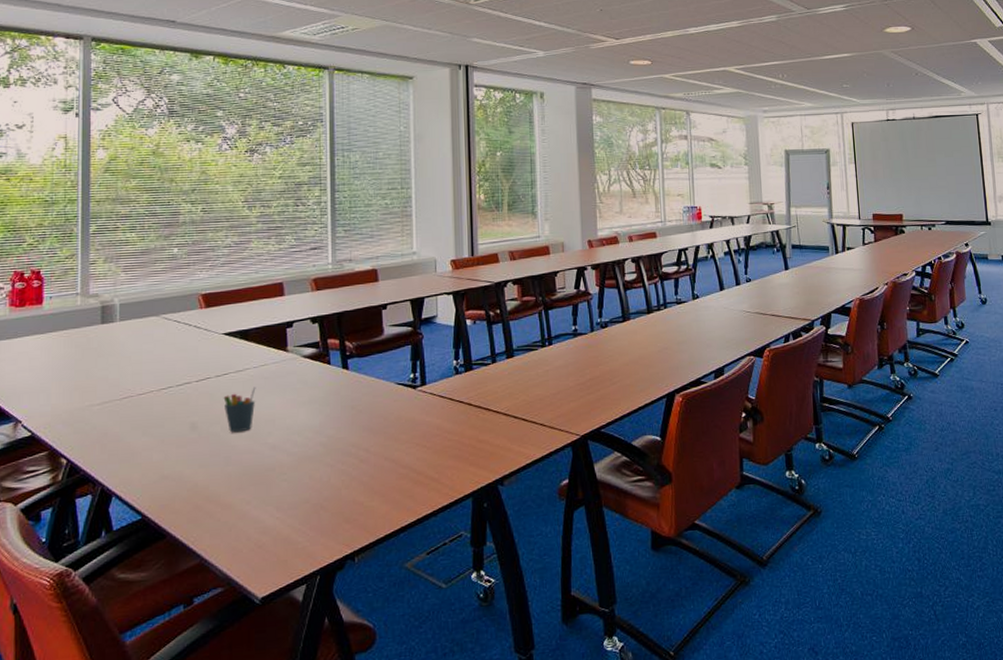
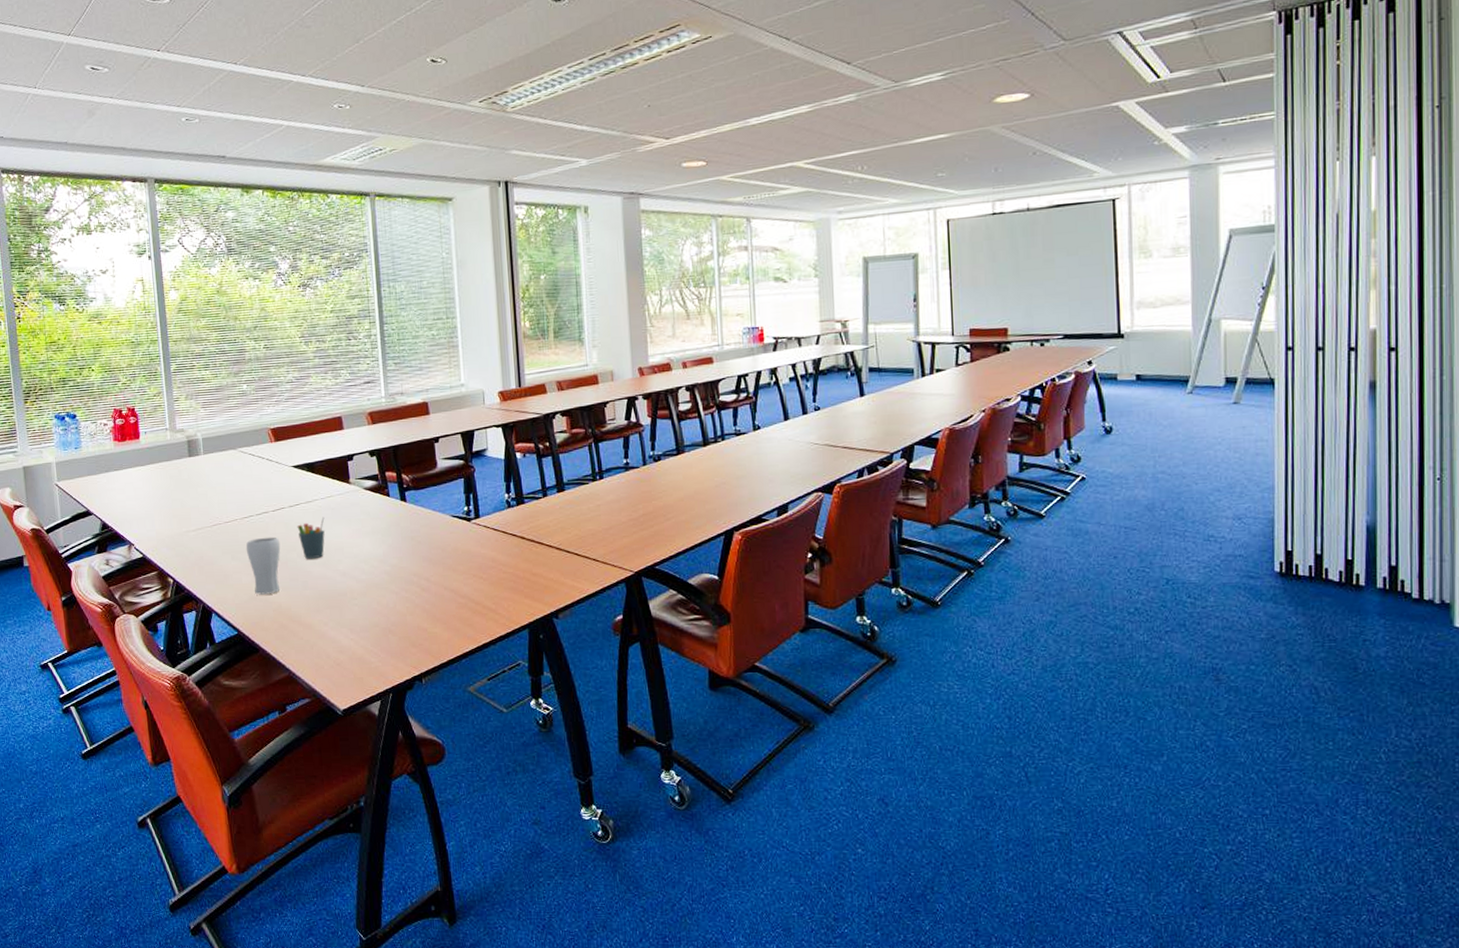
drinking glass: none [160,409,202,474] -> present [245,536,281,595]

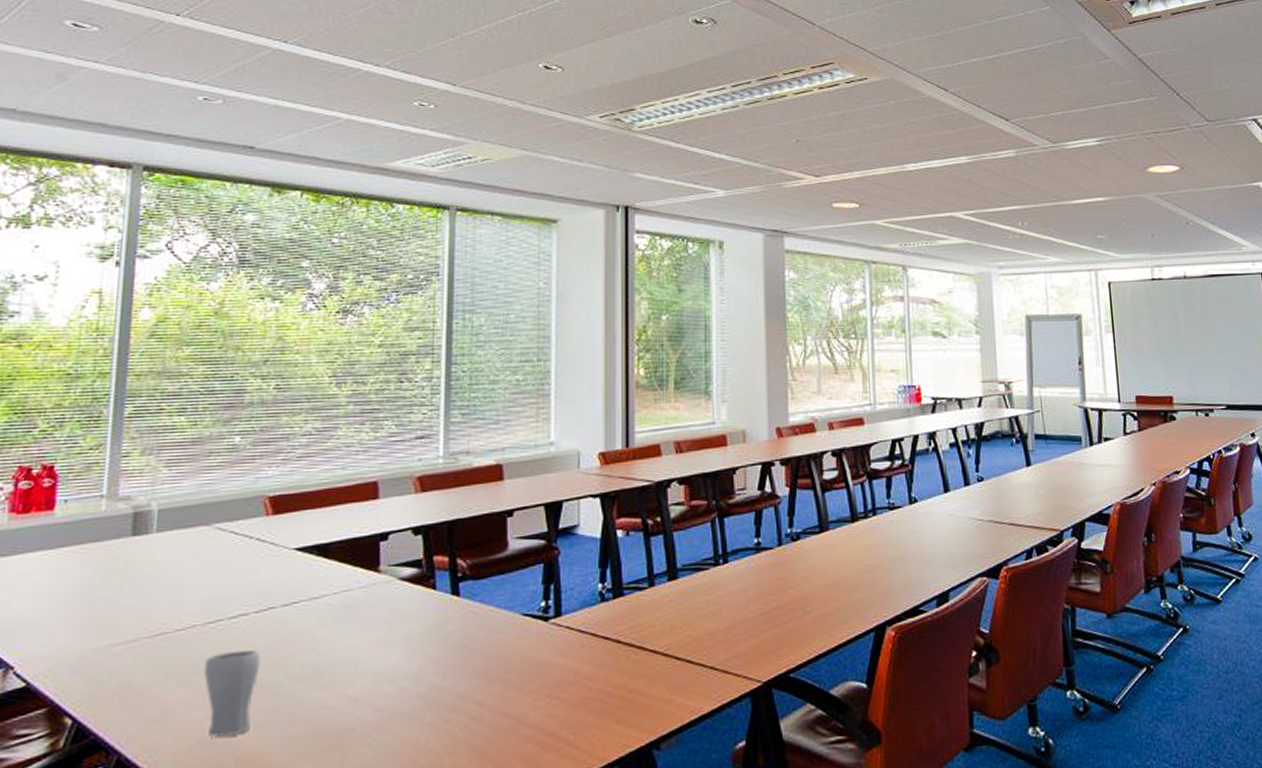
pen holder: present [297,516,325,560] -> none [290,619,335,682]

